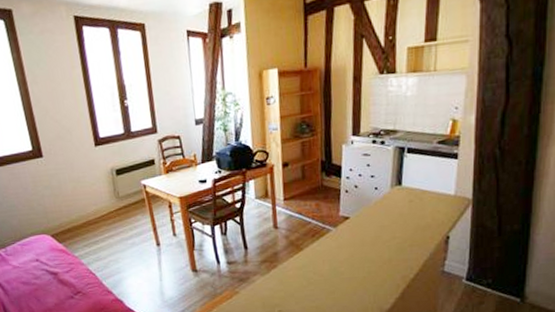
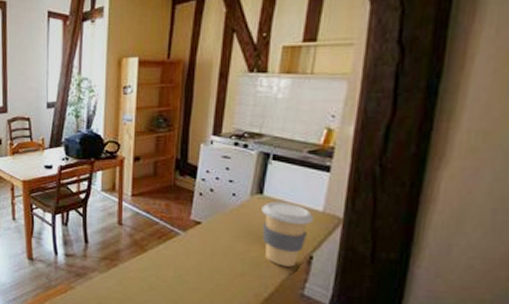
coffee cup: none [401,190,447,248] -> present [261,201,313,267]

